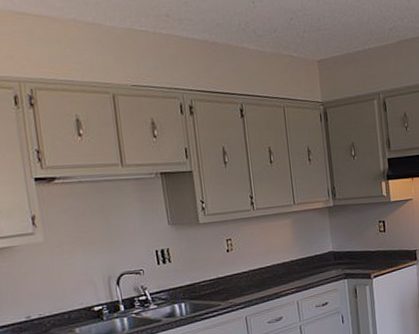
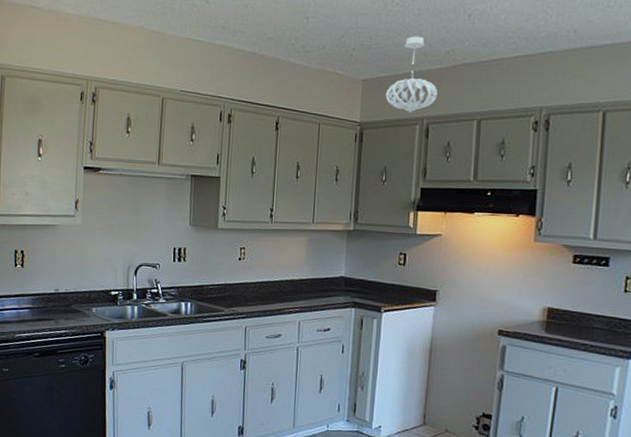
pendant light: none [341,15,388,89] -> present [385,36,437,113]

